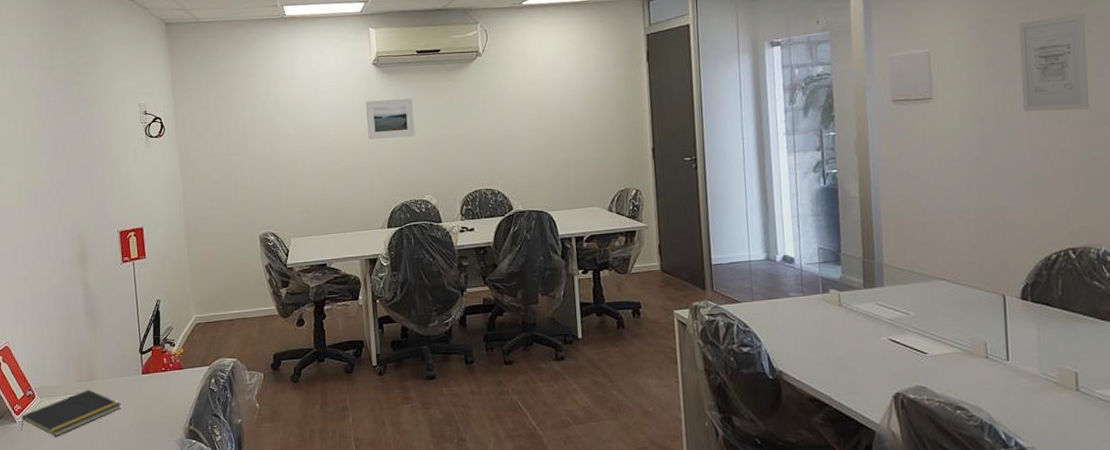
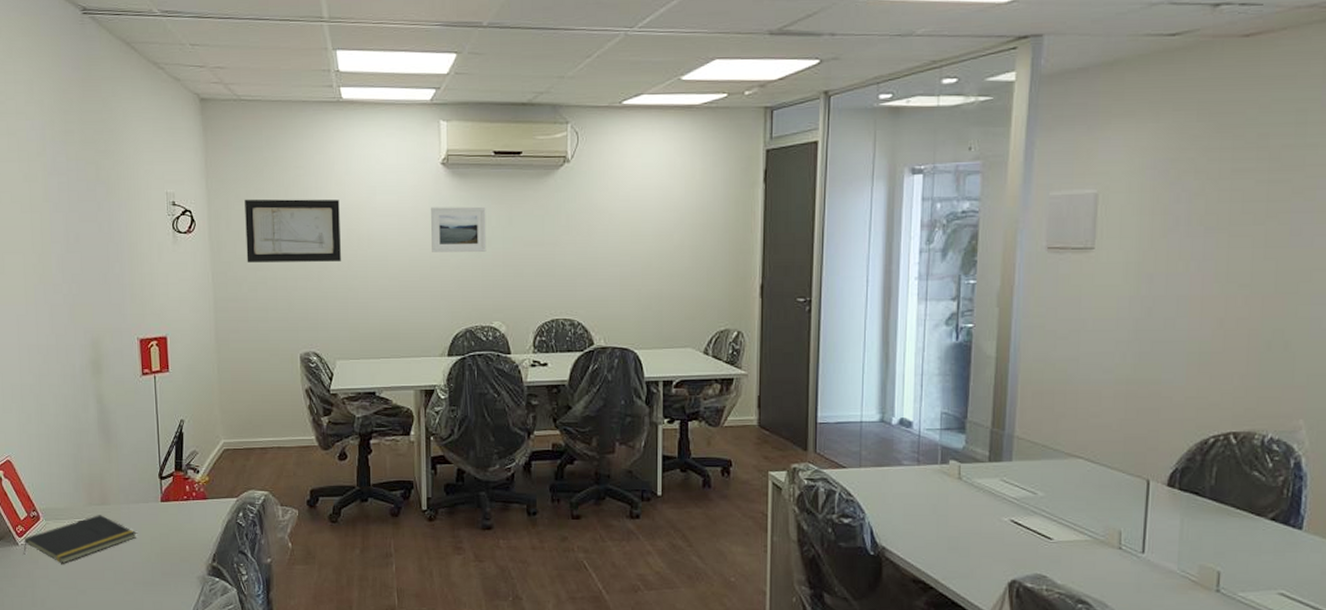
wall art: none [206,100,291,159] -> present [245,199,341,262]
wall art: present [1018,13,1089,112] -> none [1199,158,1287,273]

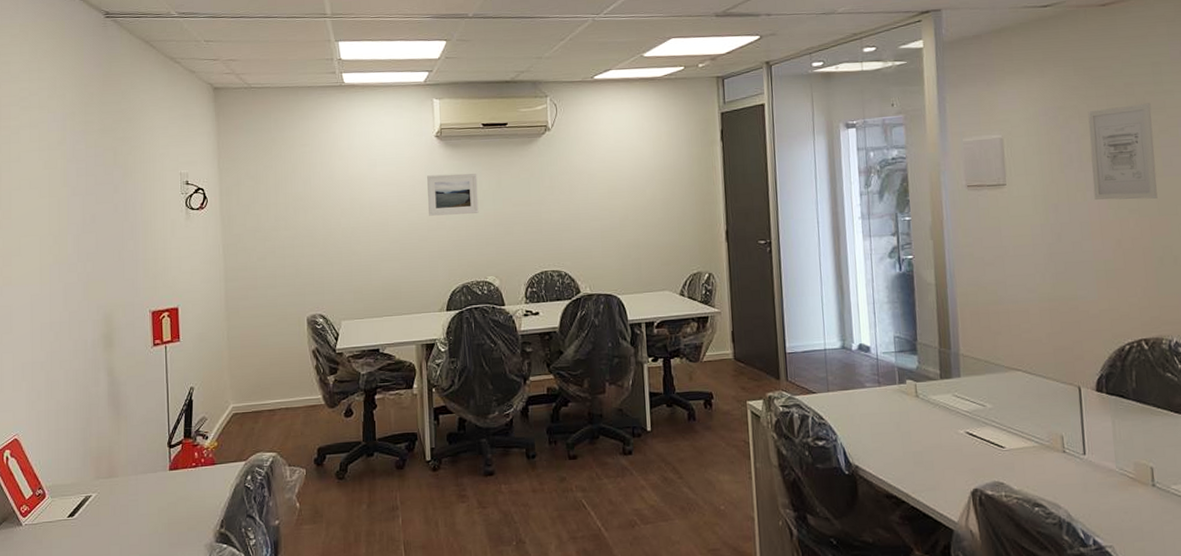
notepad: present [23,515,137,564] -> none [27,488,144,542]
wall art: present [245,199,341,262] -> none [254,172,345,234]
wall art: none [1199,158,1287,273] -> present [1087,103,1158,200]

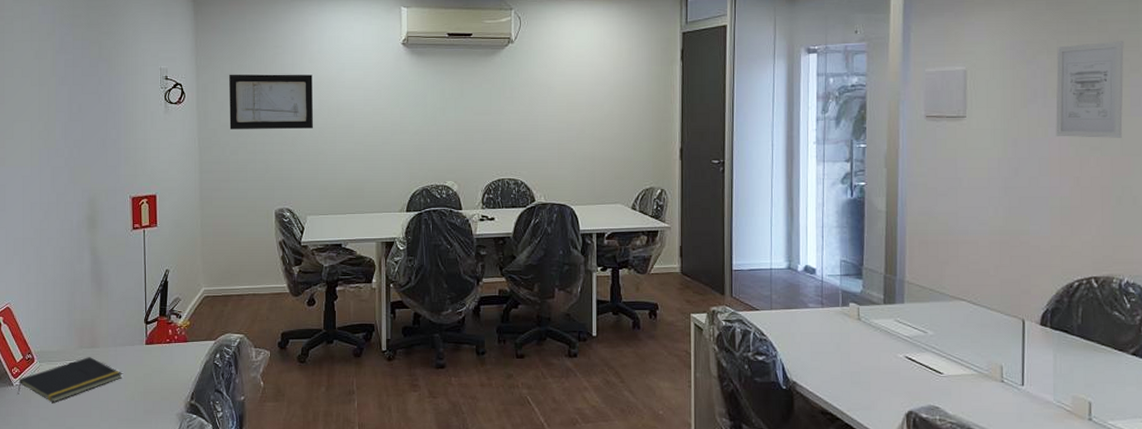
notepad: none [27,488,144,542] -> present [17,357,123,403]
wall art: none [254,172,345,234] -> present [229,74,313,129]
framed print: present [427,173,479,216] -> none [393,81,441,120]

